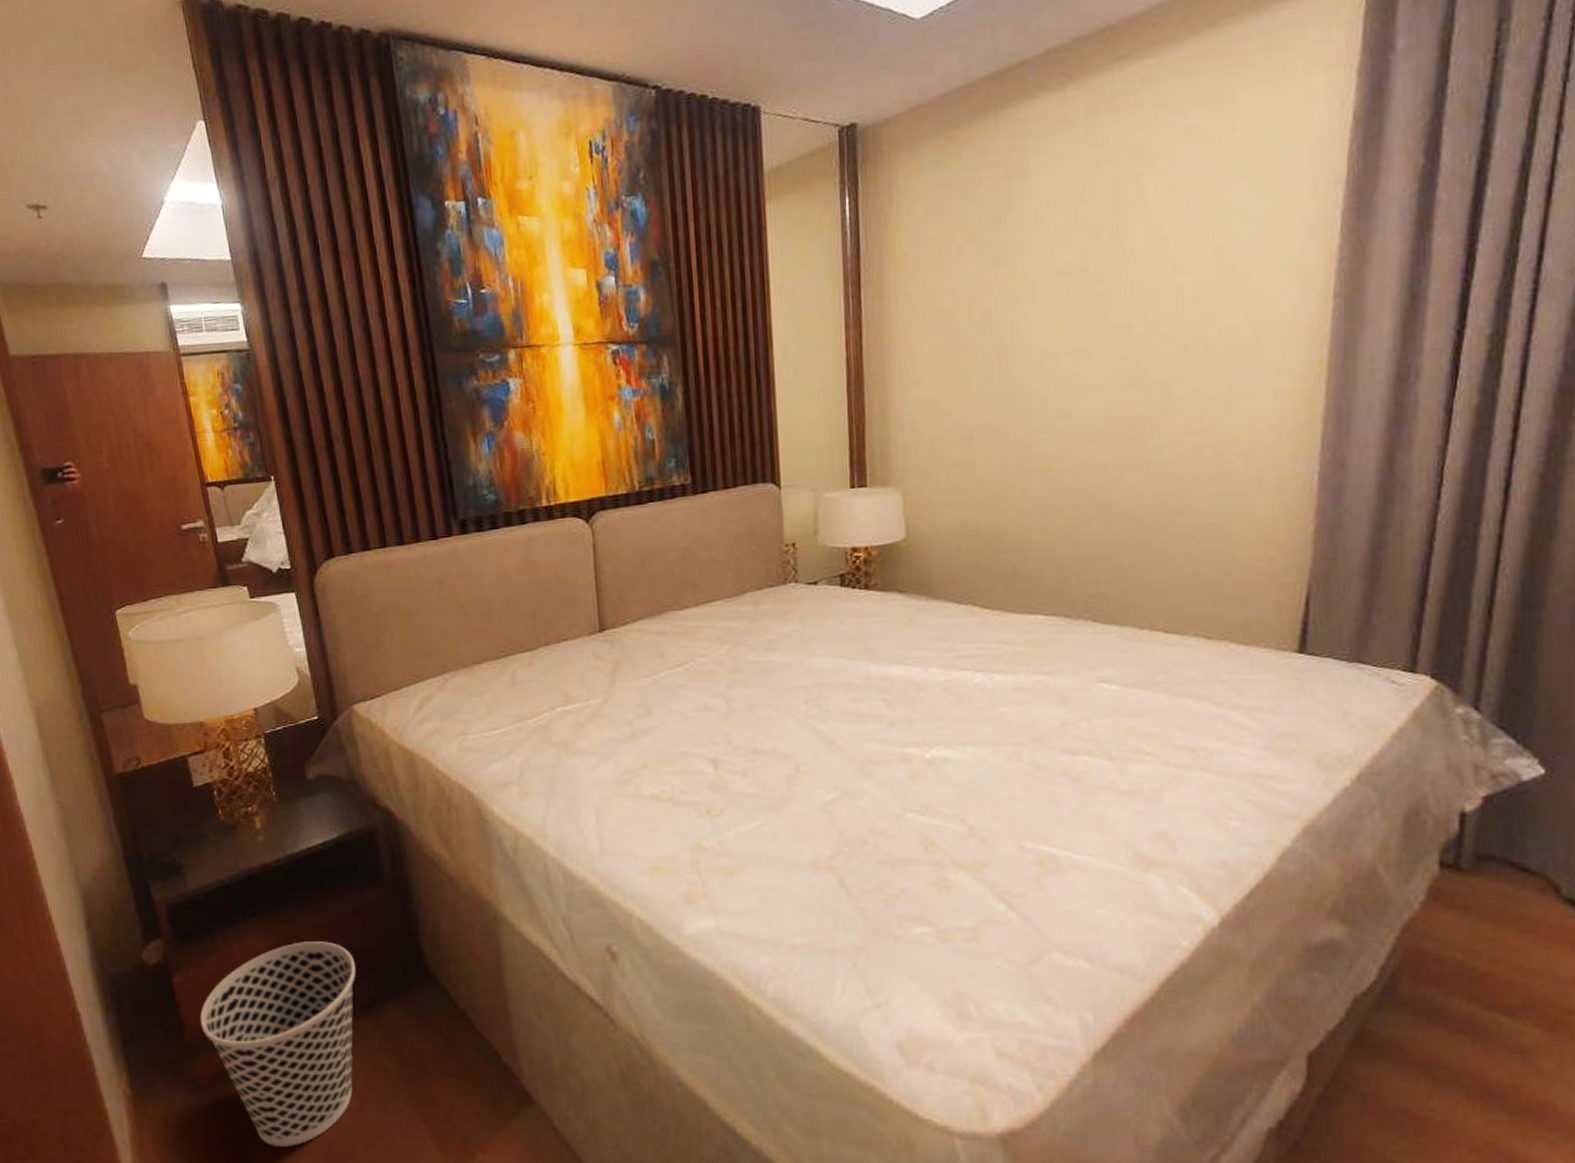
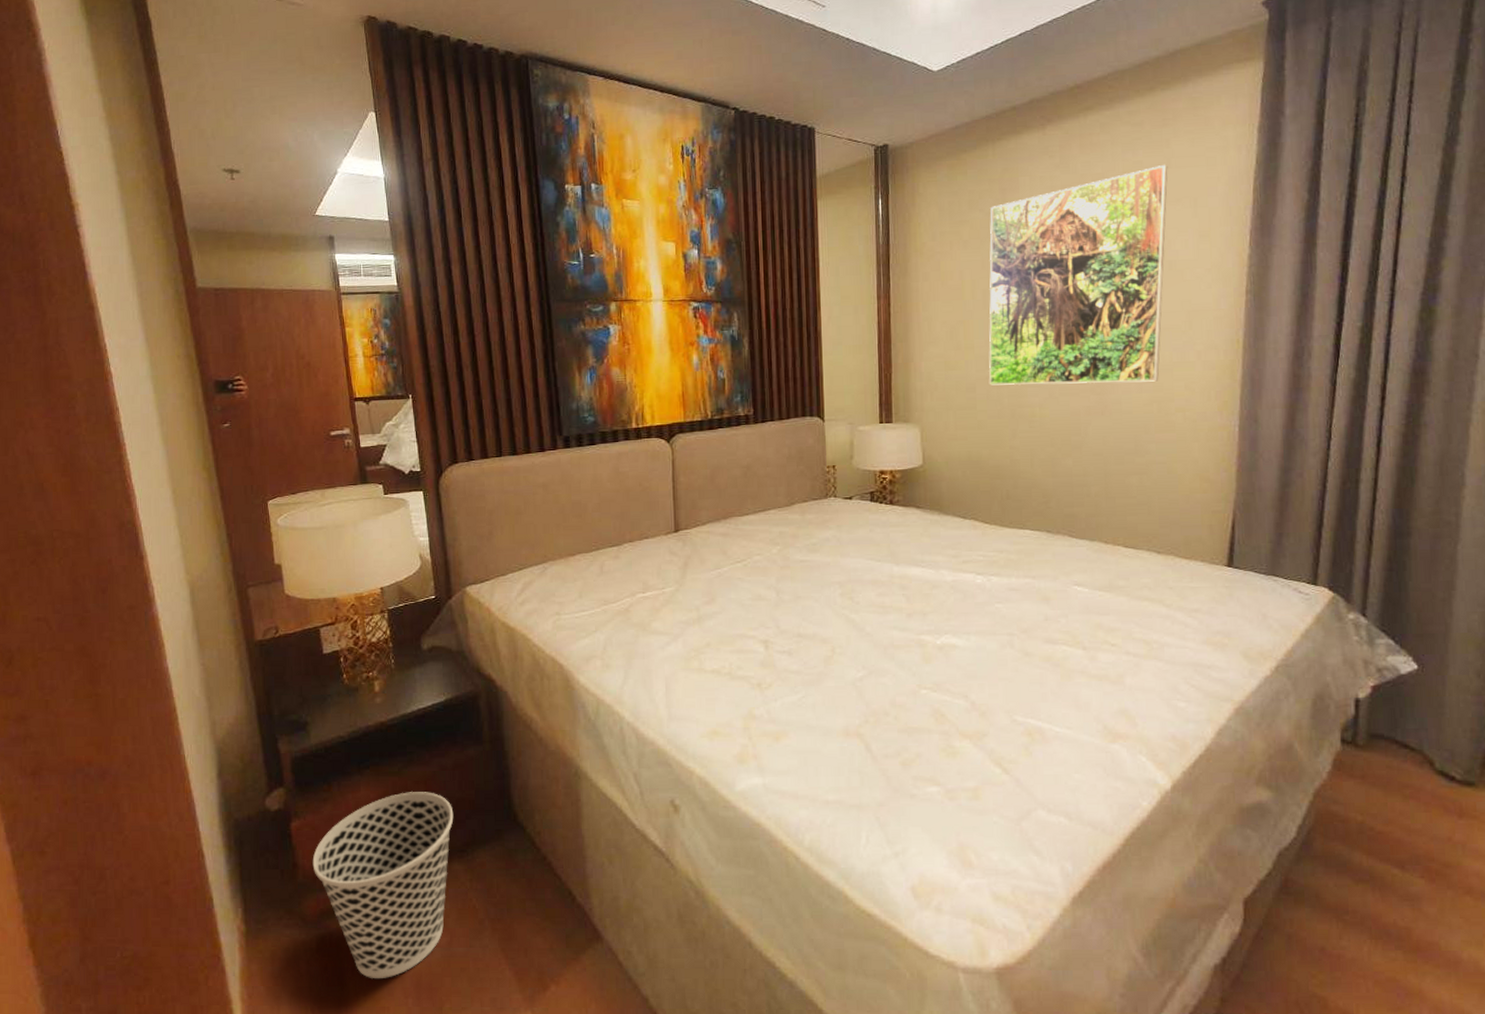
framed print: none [990,127,1232,434] -> present [989,164,1168,386]

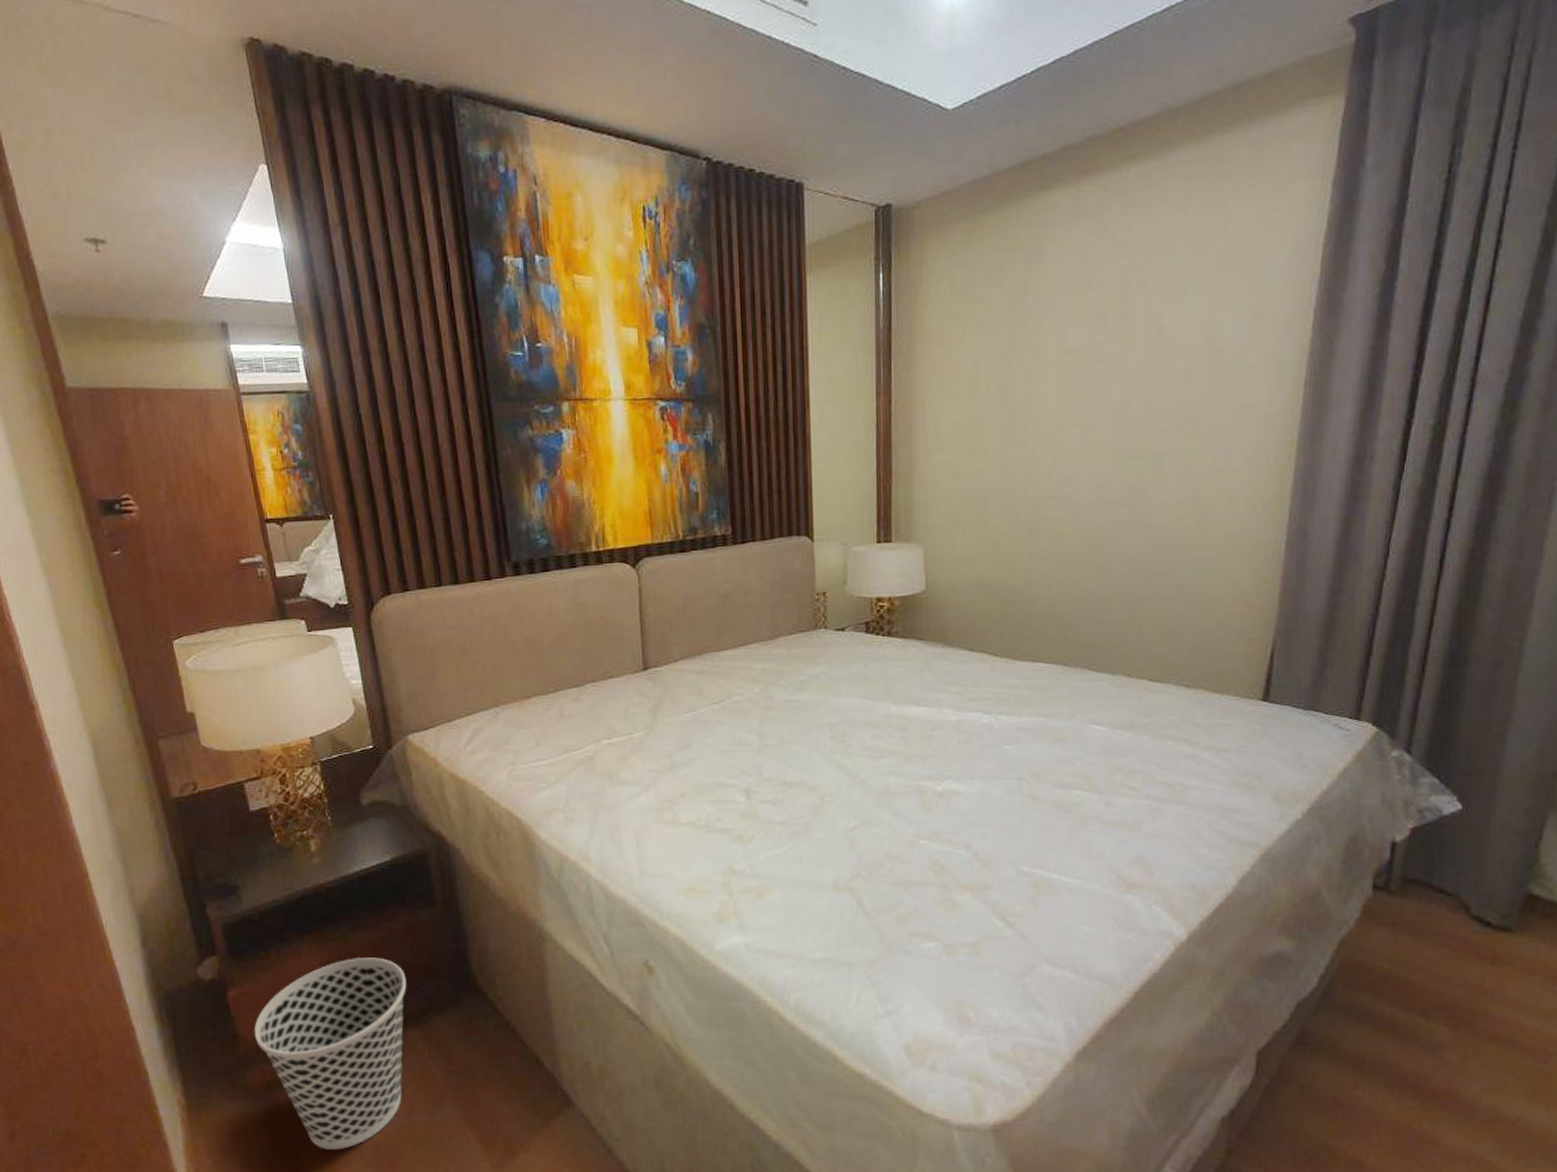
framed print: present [989,164,1168,386] -> none [1003,227,1223,498]

